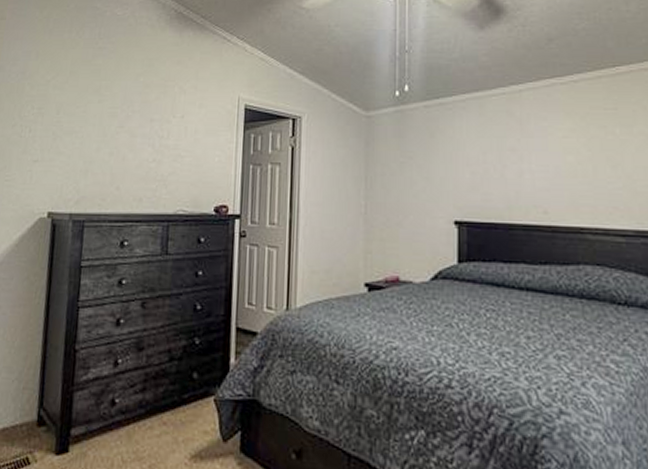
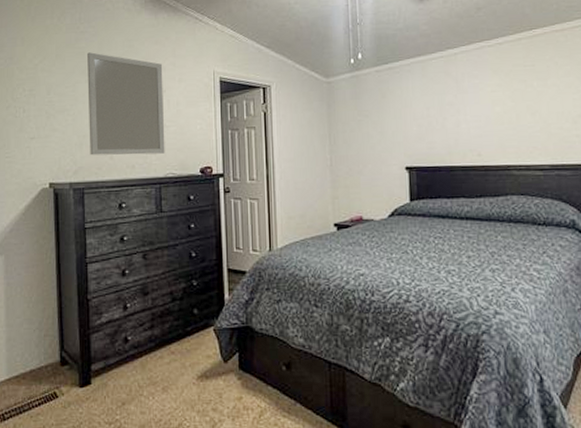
home mirror: none [95,70,183,187] -> present [87,52,165,156]

